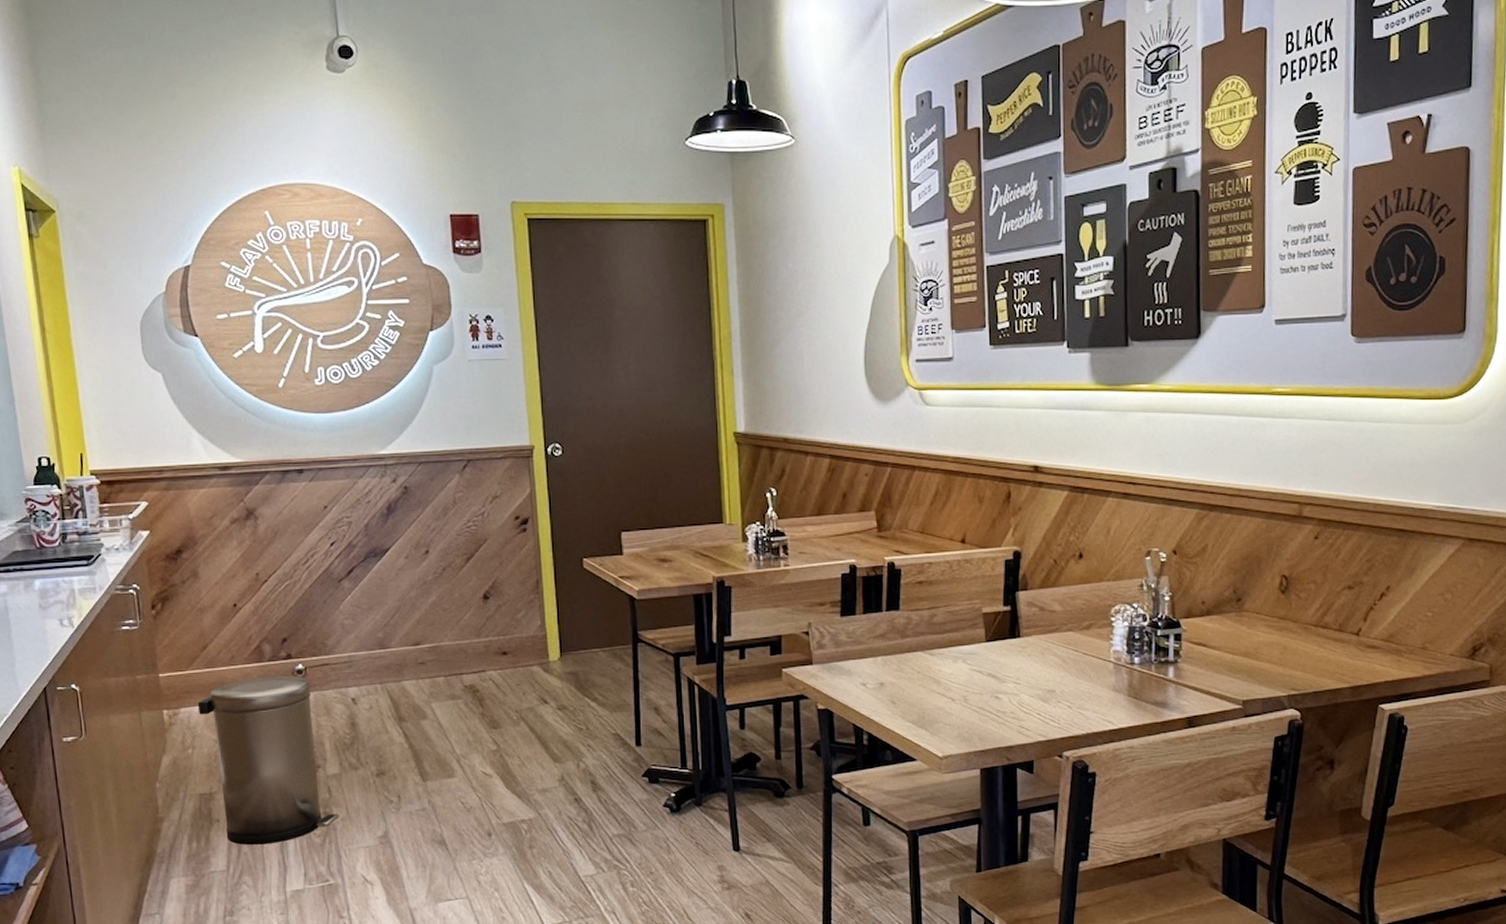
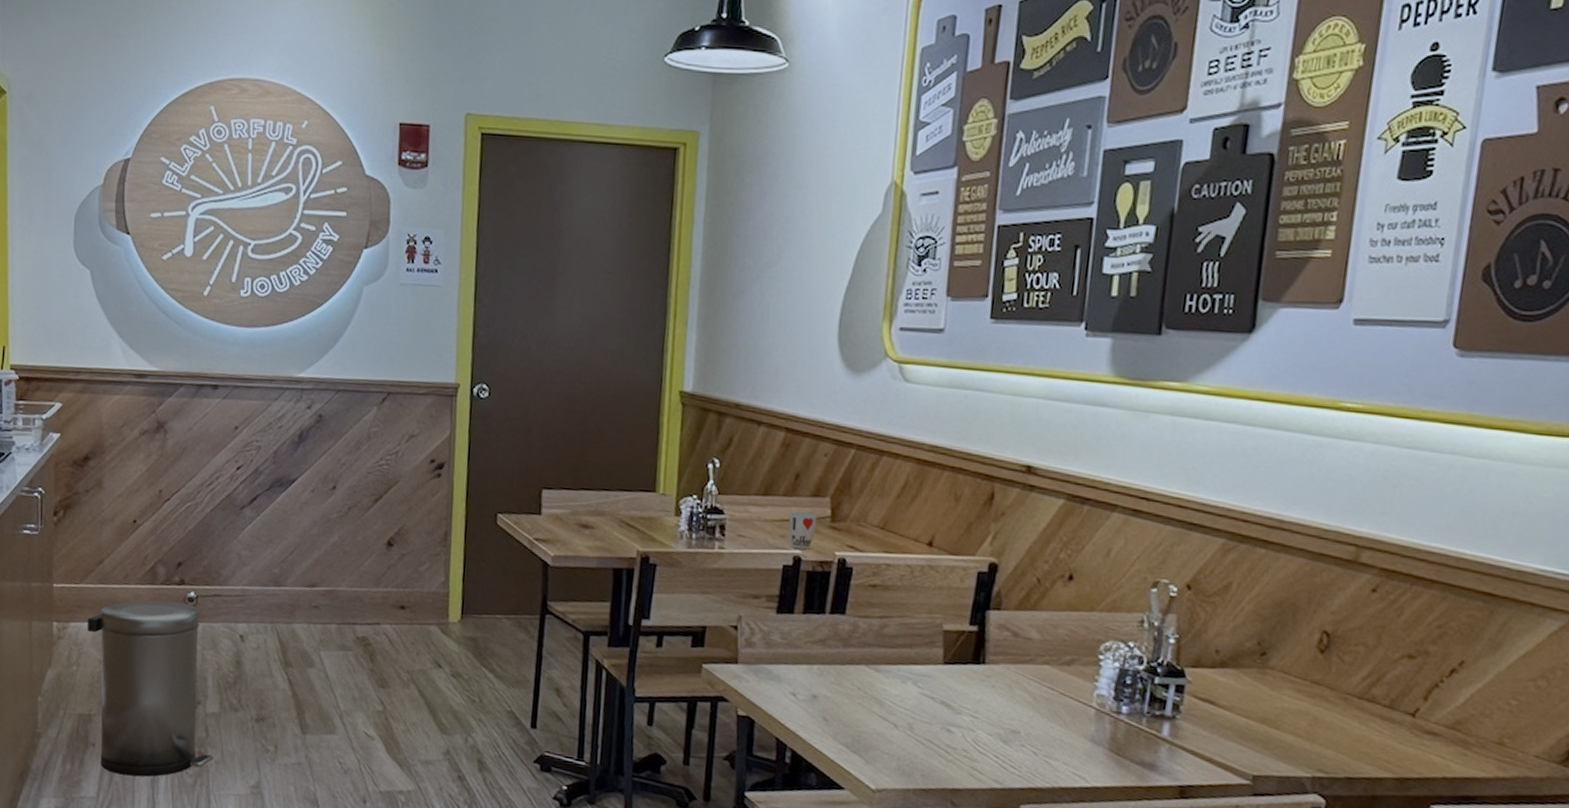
cup: none [841,526,866,558] -> present [788,511,818,550]

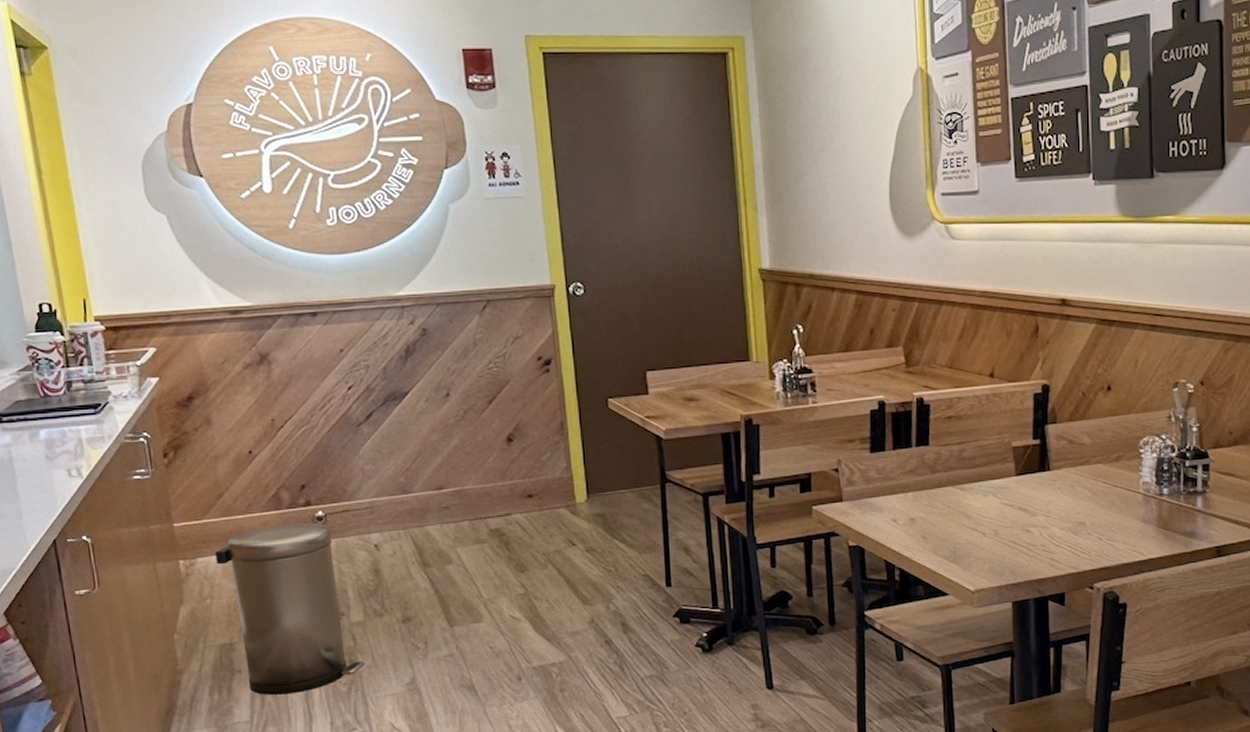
cup: present [788,511,818,550] -> none [869,362,895,394]

